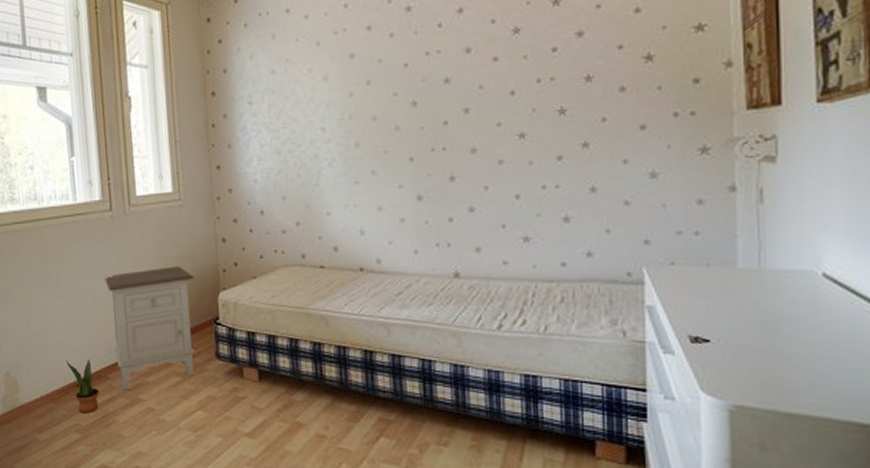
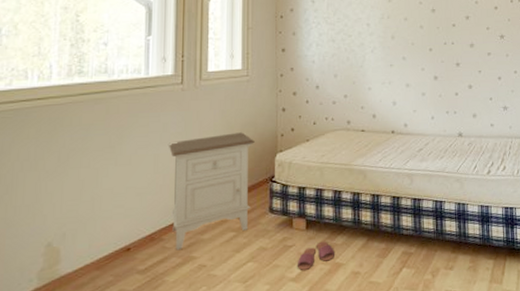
potted plant: present [65,358,99,414] -> none [118,221,151,278]
slippers: none [252,396,294,426] -> present [298,241,334,270]

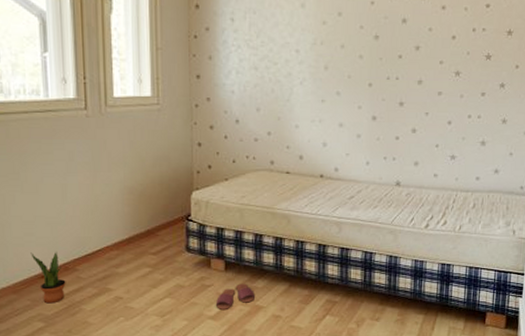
potted plant: none [118,221,151,278] -> present [30,251,66,304]
nightstand: present [168,132,255,251] -> none [75,166,168,281]

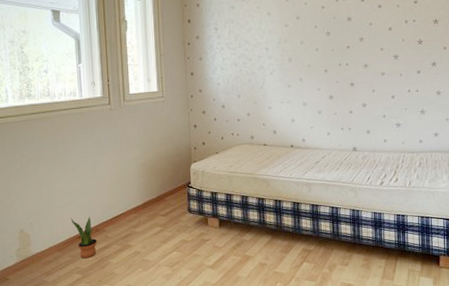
slippers: present [216,283,254,310] -> none [214,237,244,260]

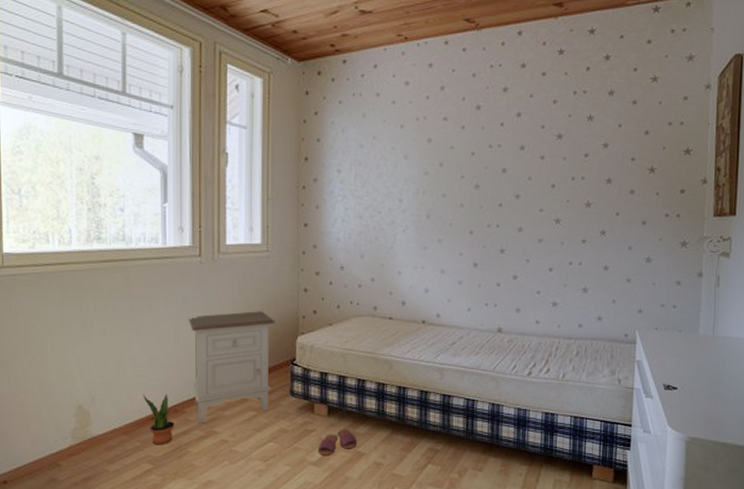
nightstand: none [102,145,173,240] -> present [187,311,275,424]
slippers: none [214,237,244,260] -> present [319,429,356,455]

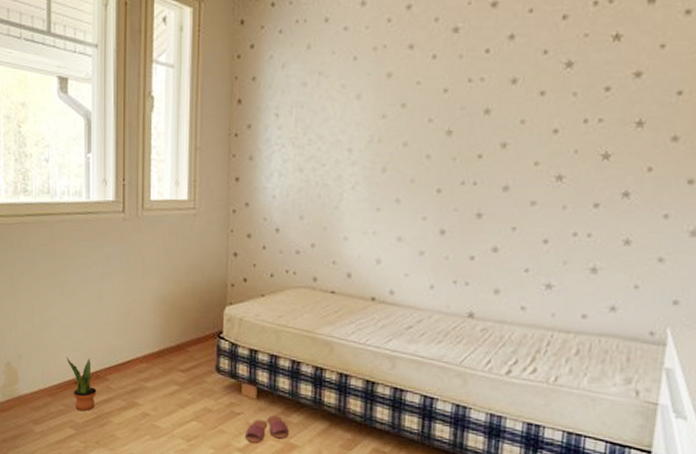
nightstand: present [187,311,275,424] -> none [110,275,201,394]

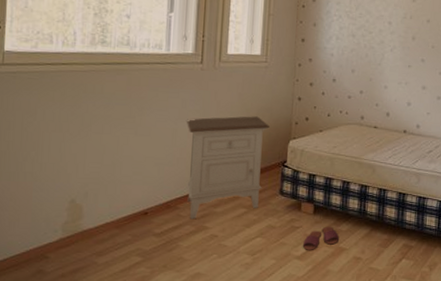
potted plant: present [66,356,97,412] -> none [137,190,167,239]
nightstand: none [110,275,201,394] -> present [186,116,270,220]

